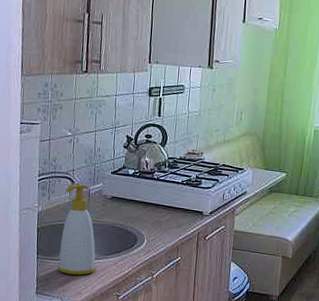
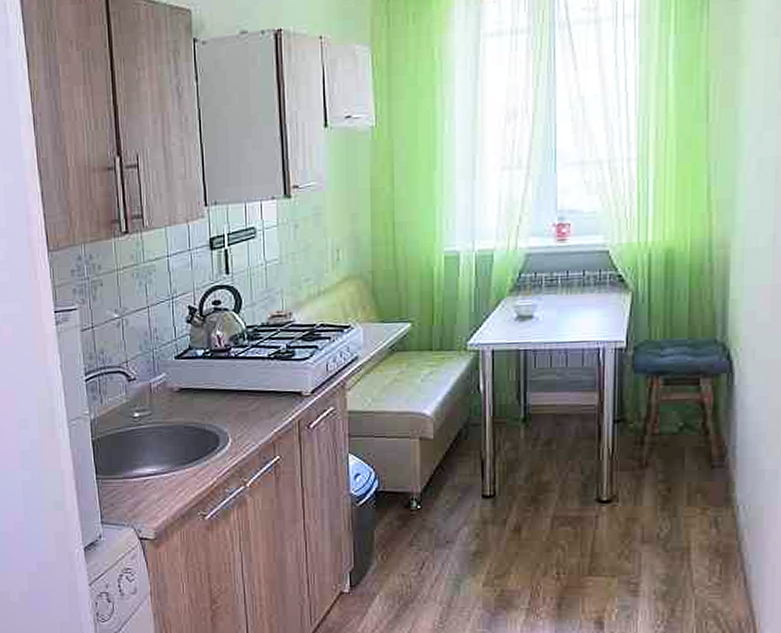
soap bottle: present [57,183,96,275] -> none [121,378,172,495]

